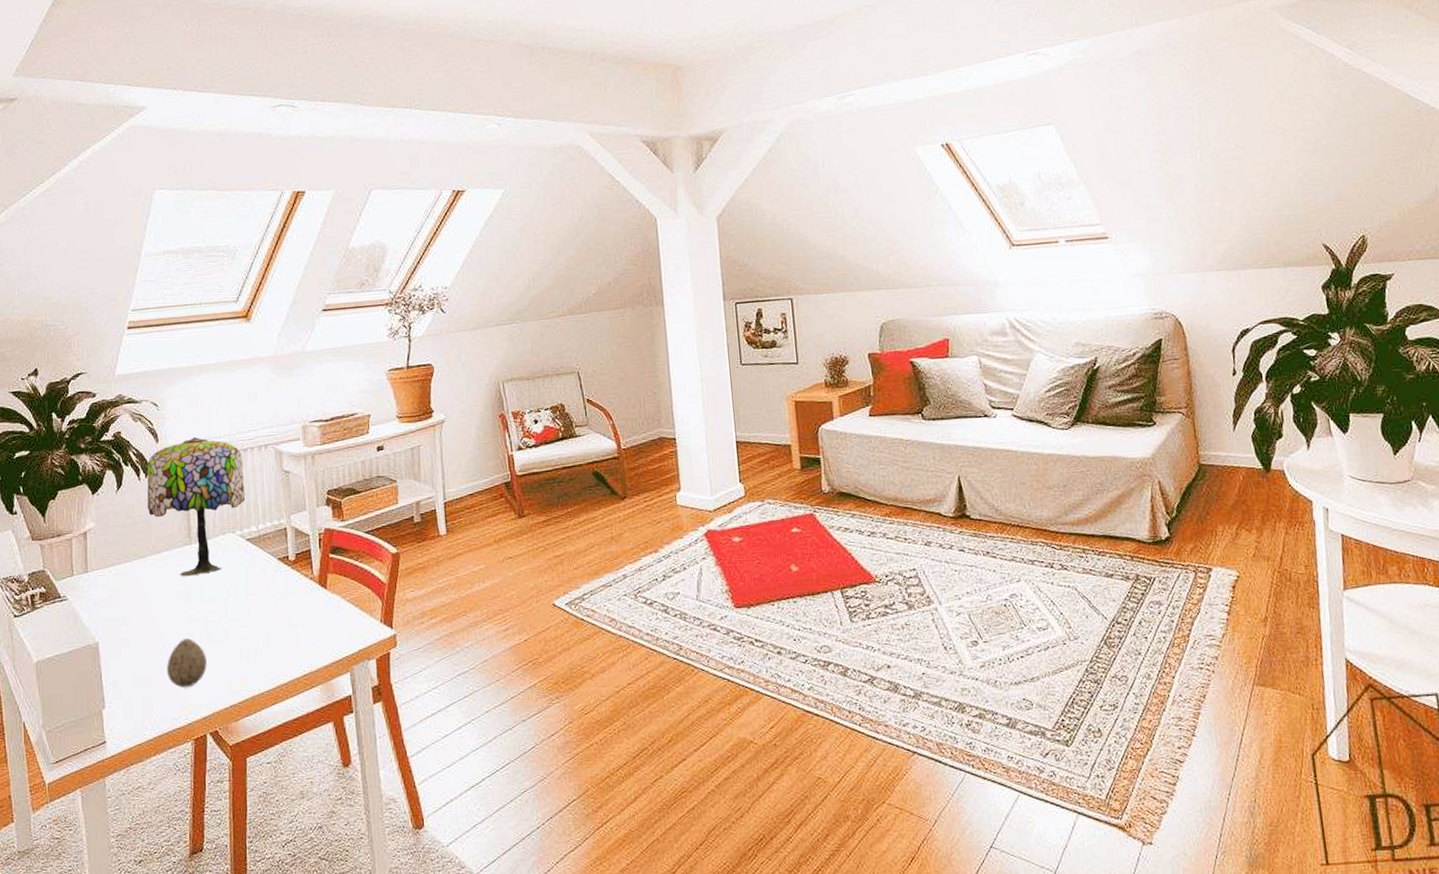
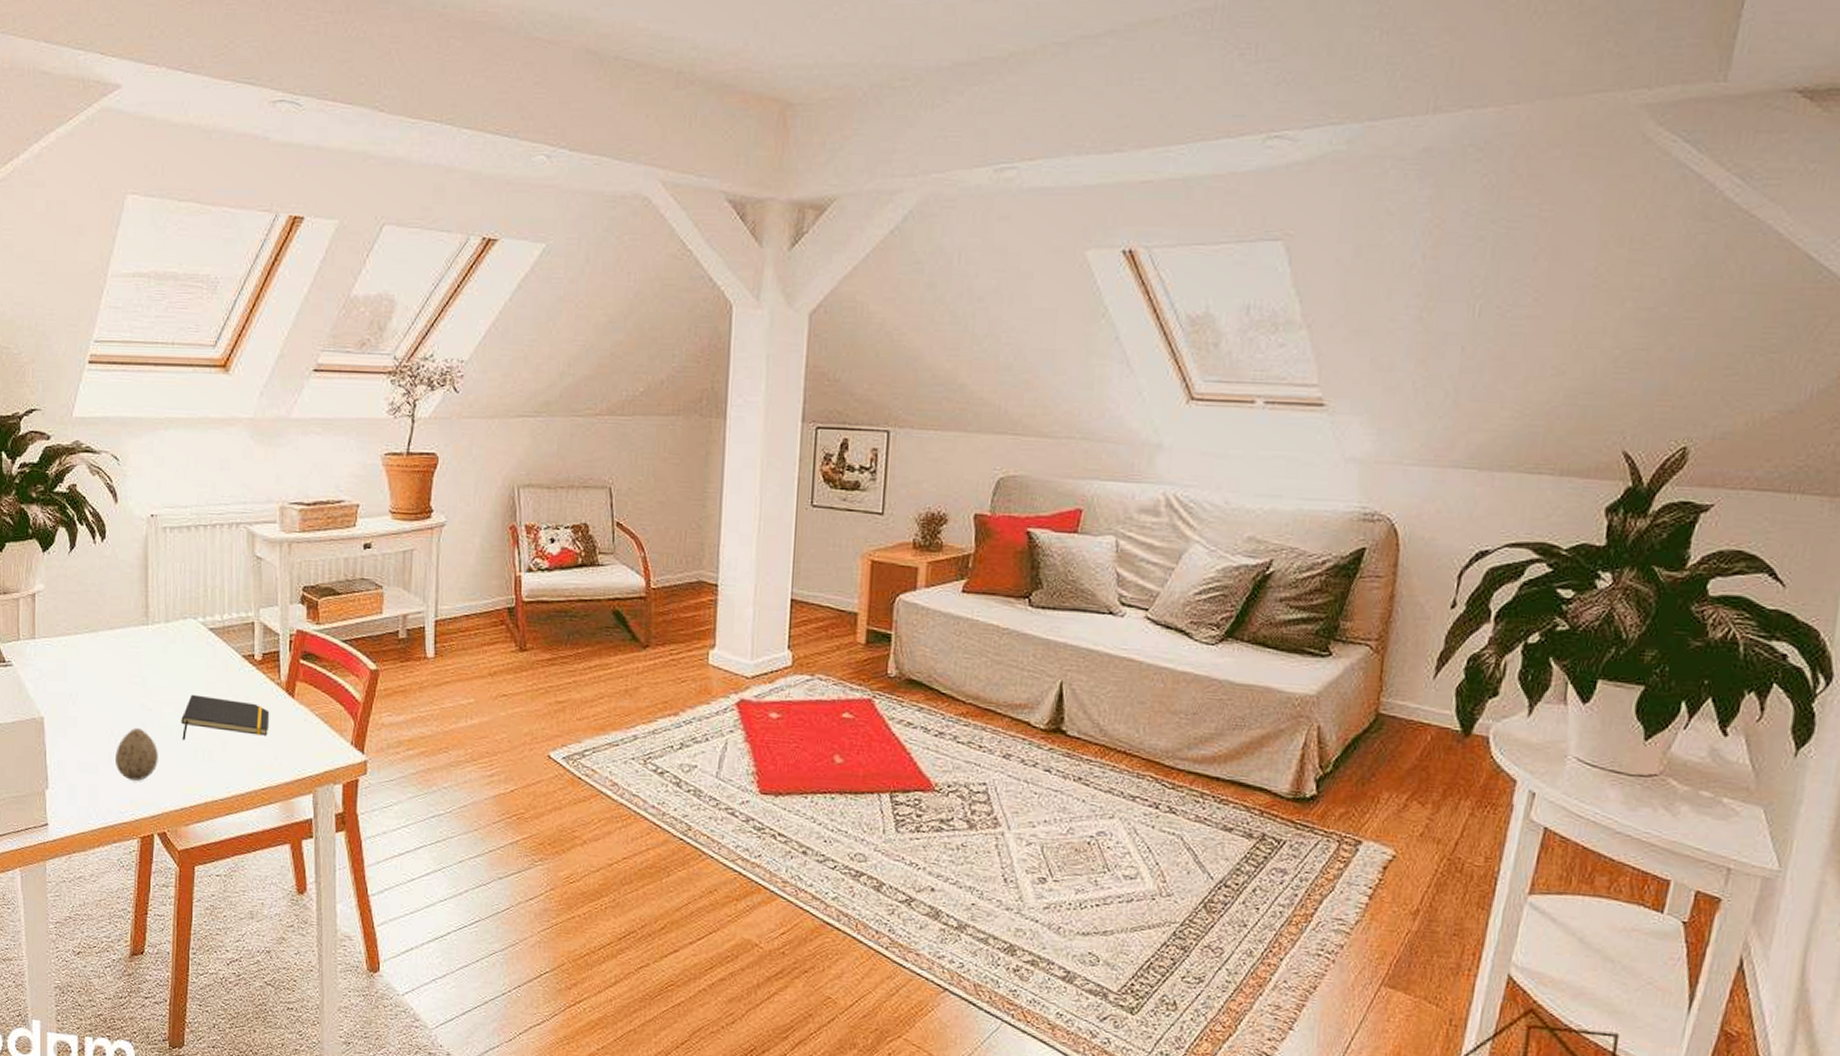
table lamp: present [147,437,246,577] -> none [102,503,211,661]
notepad: none [226,599,306,643] -> present [181,694,269,741]

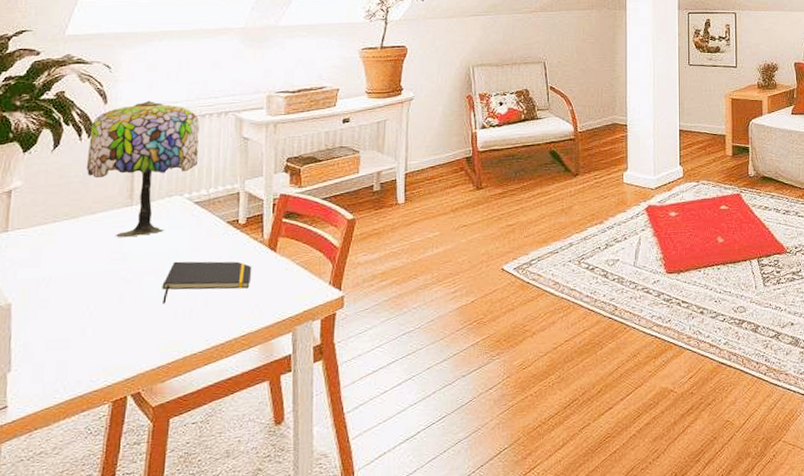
table lamp: none [102,503,211,661] -> present [86,101,200,238]
decorative egg: present [115,728,158,781] -> none [89,300,136,349]

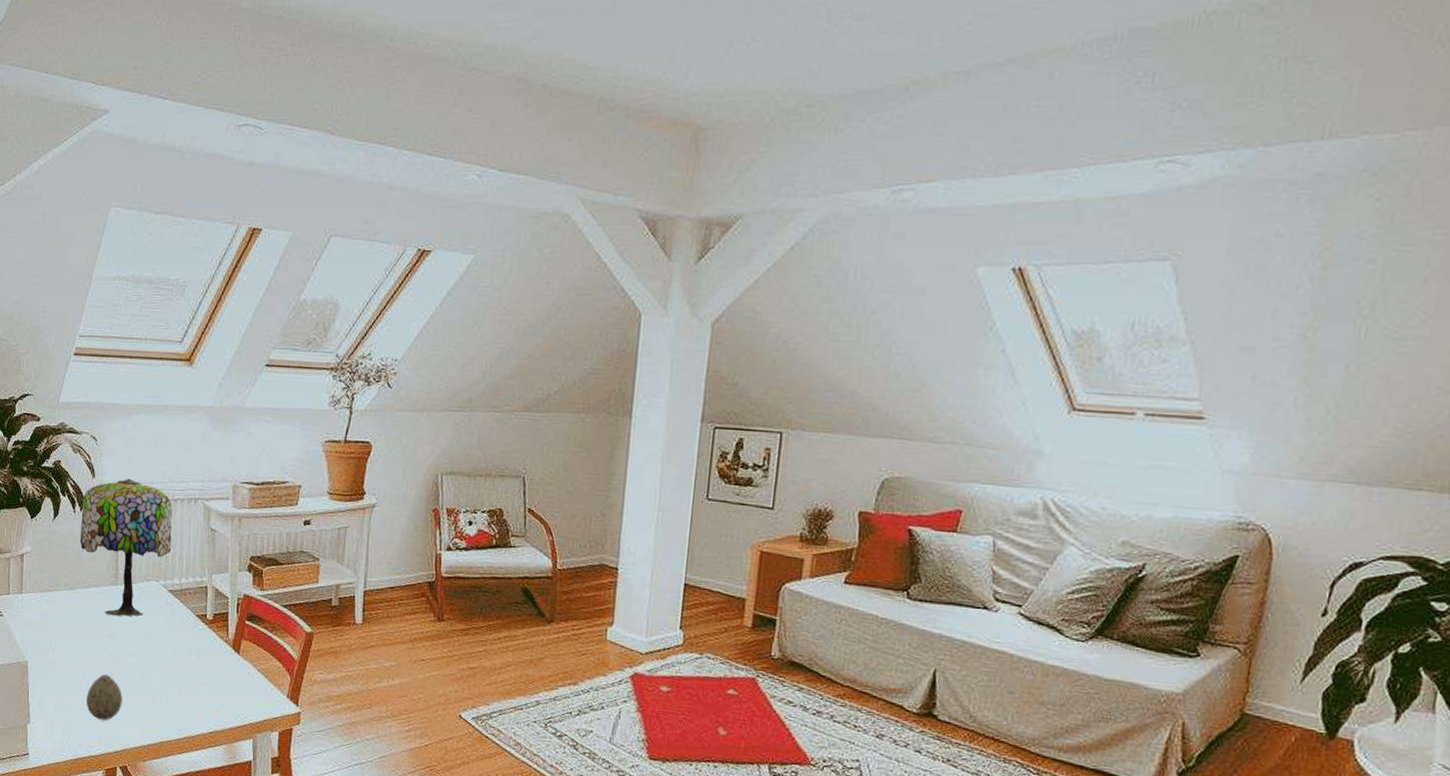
decorative egg: none [89,300,136,349] -> present [86,674,122,720]
notepad: present [162,261,251,304] -> none [143,647,217,687]

